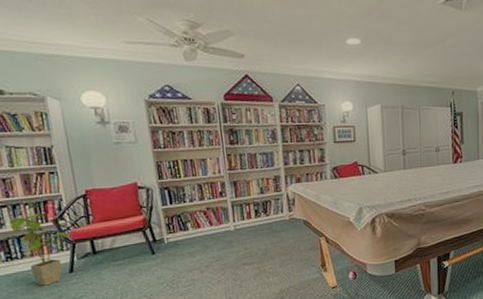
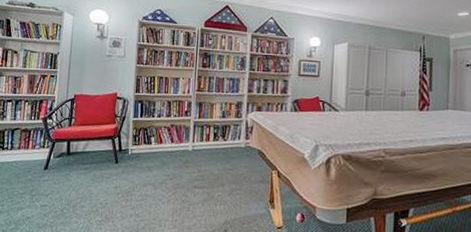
house plant: present [9,214,72,286] -> none [9,111,55,179]

